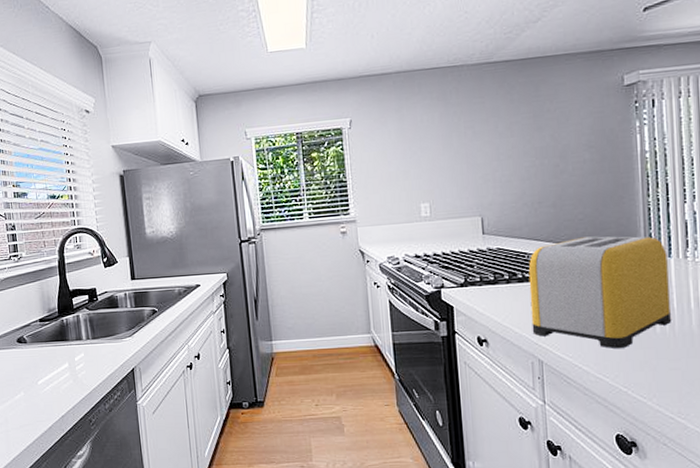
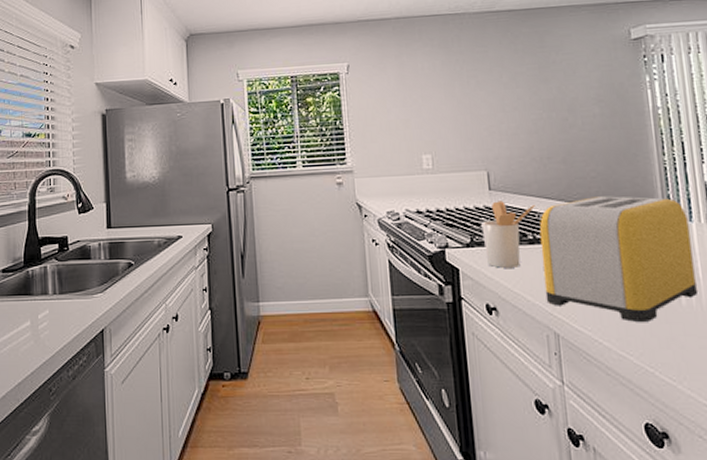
utensil holder: none [475,243,525,305] -> present [481,201,535,268]

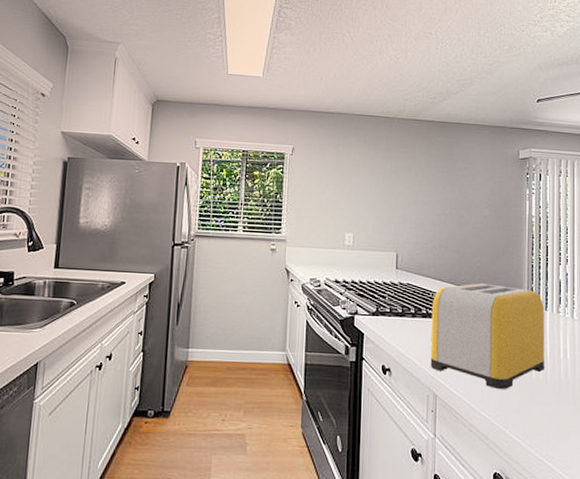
utensil holder: present [481,201,535,268] -> none [386,278,431,336]

